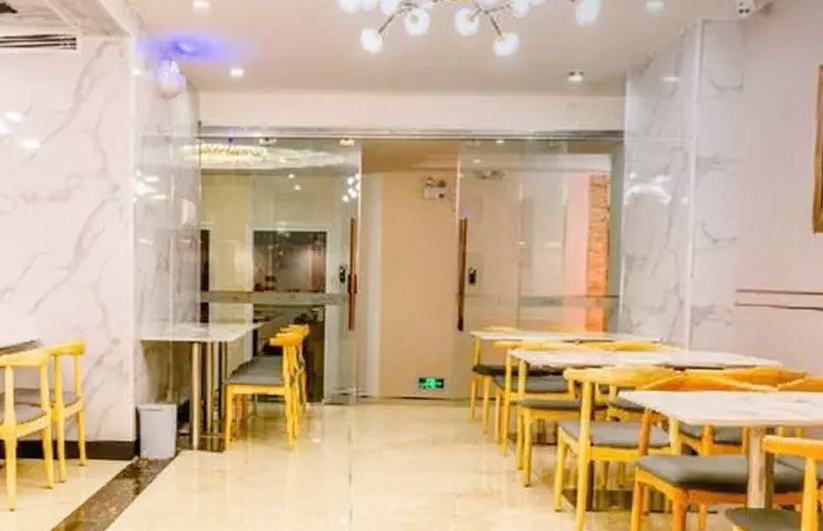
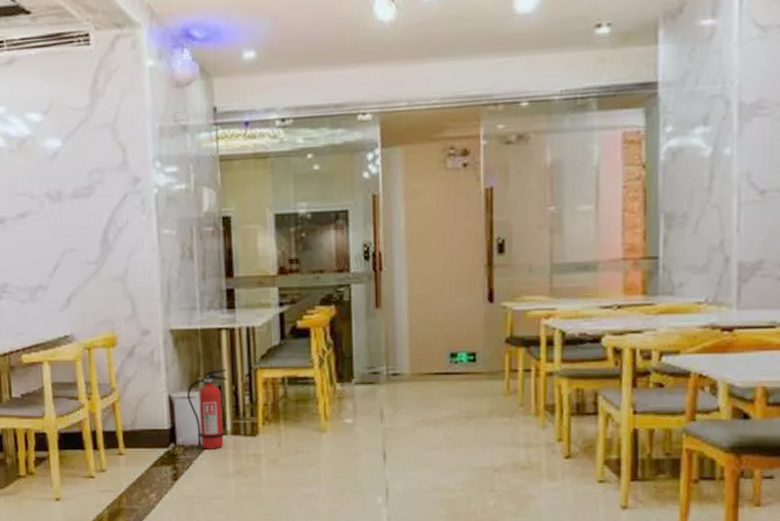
fire extinguisher: none [155,383,196,464] -> present [187,369,227,449]

